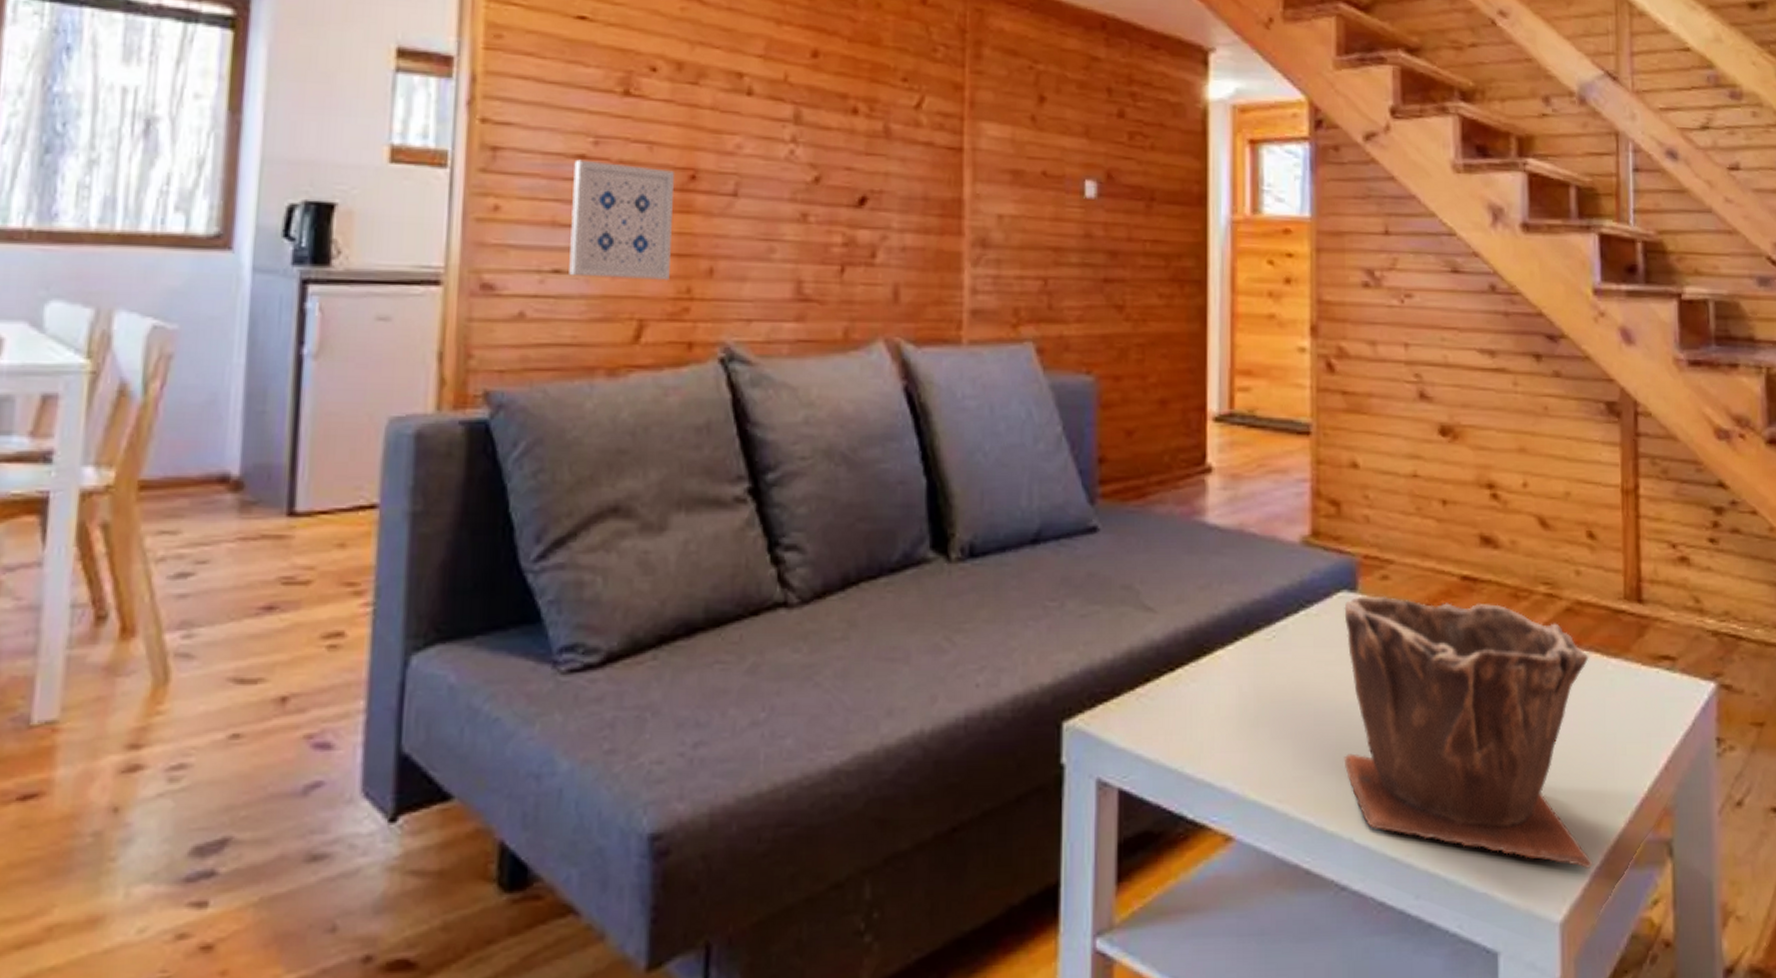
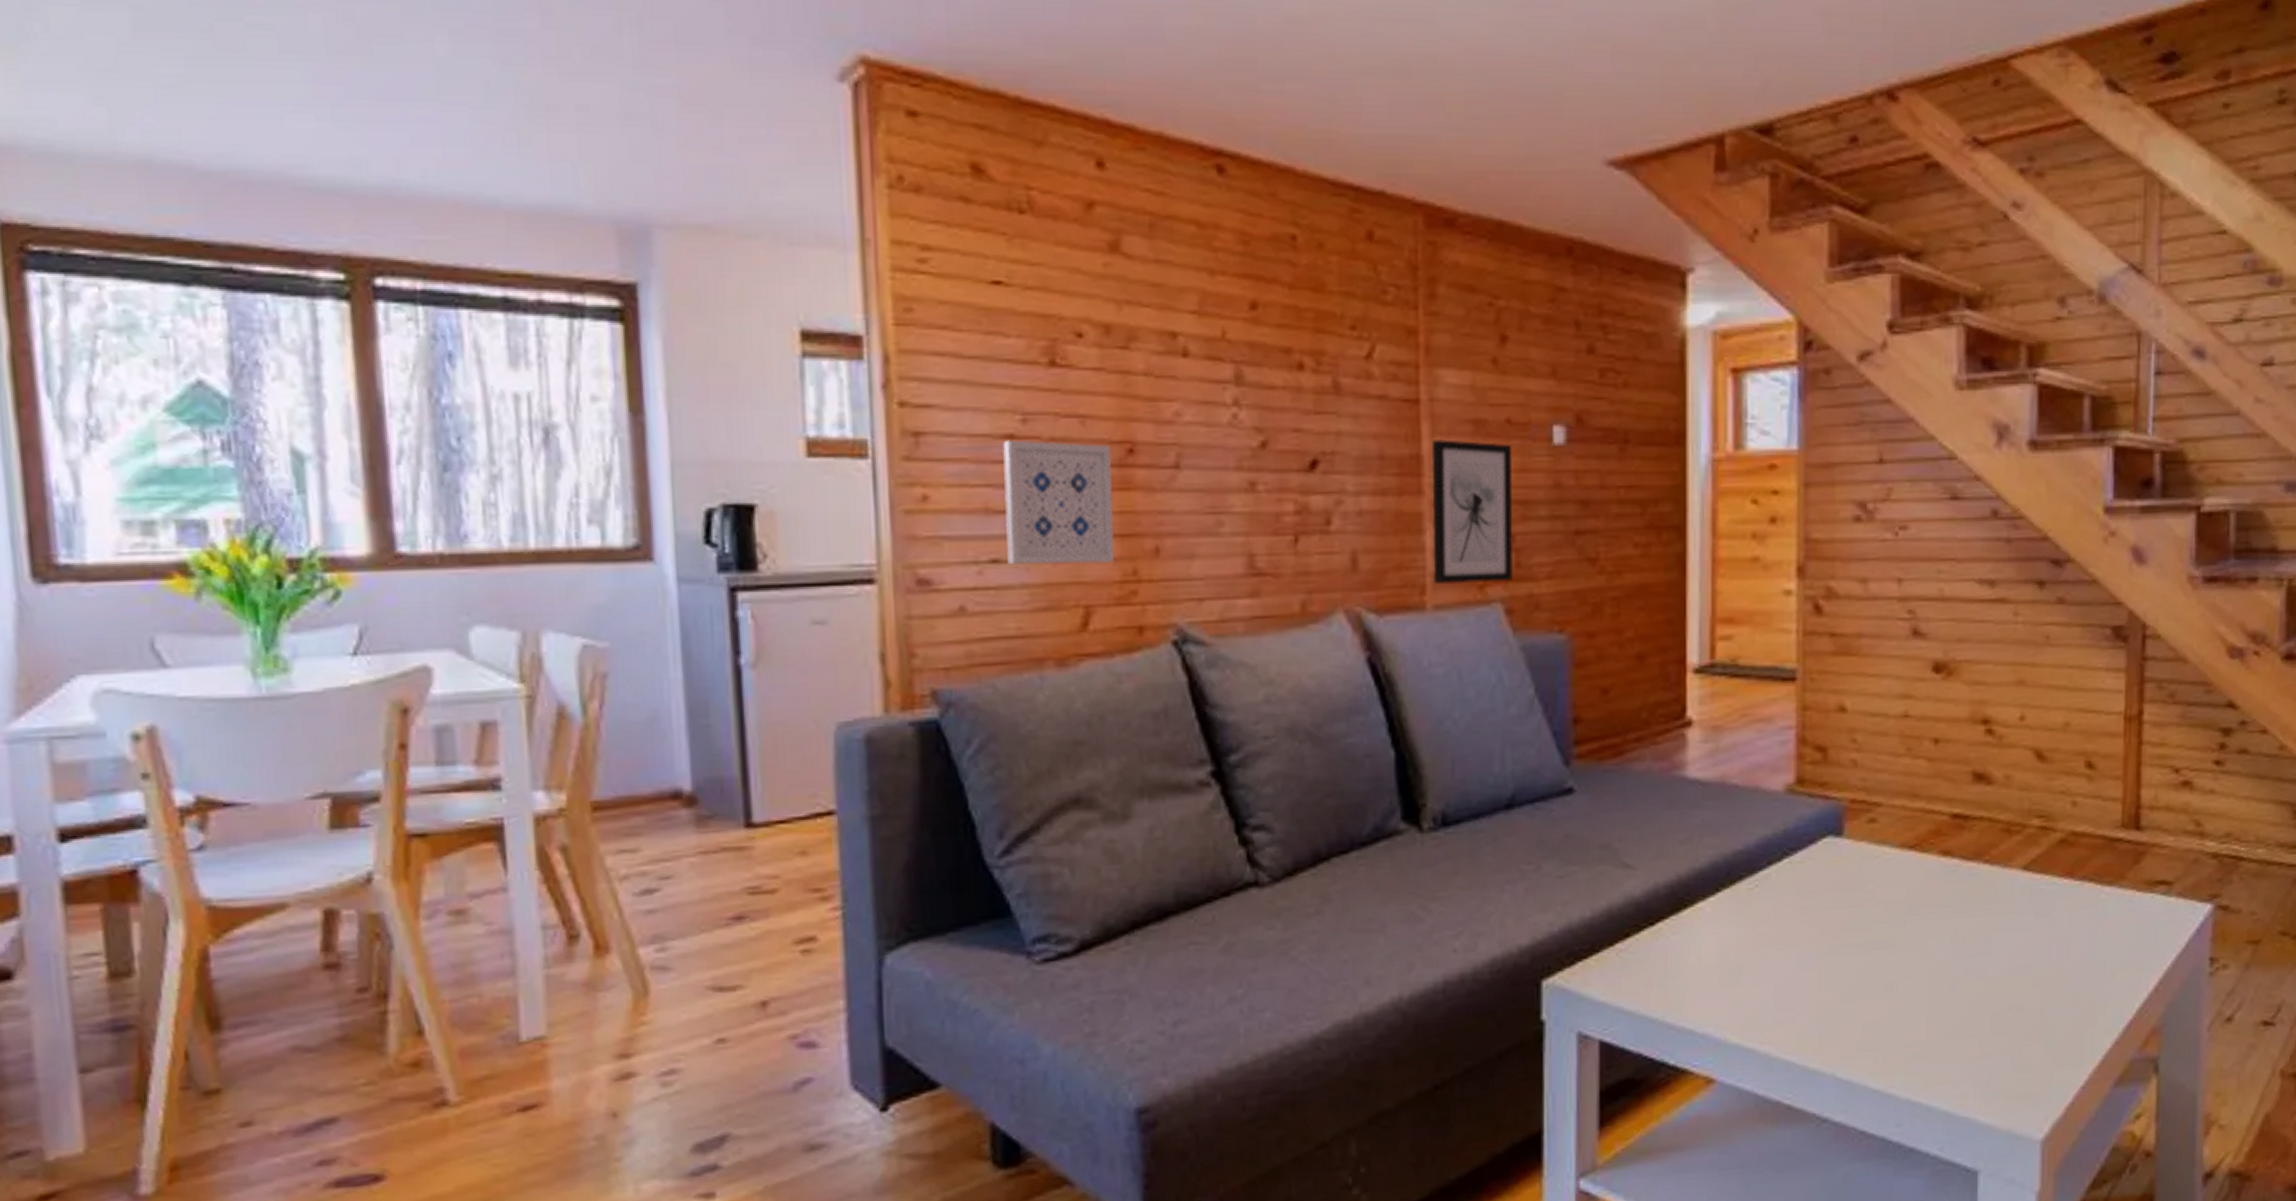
wall art: none [970,186,1047,322] -> present [1432,439,1512,585]
plant pot: present [1344,595,1594,870] -> none [1827,838,2082,1090]

